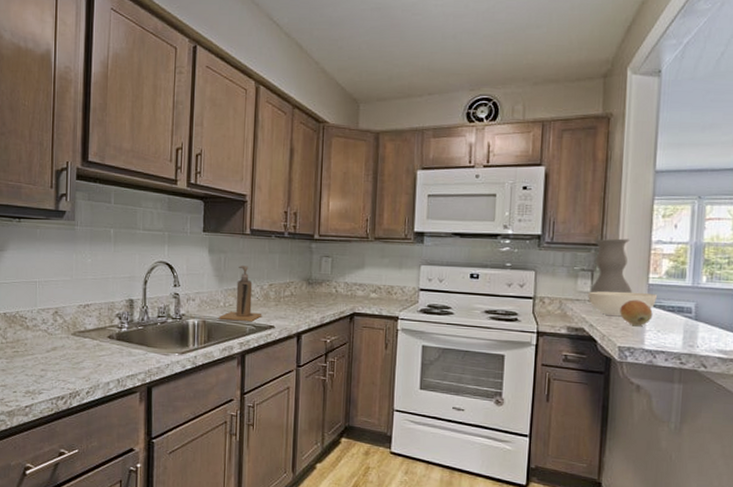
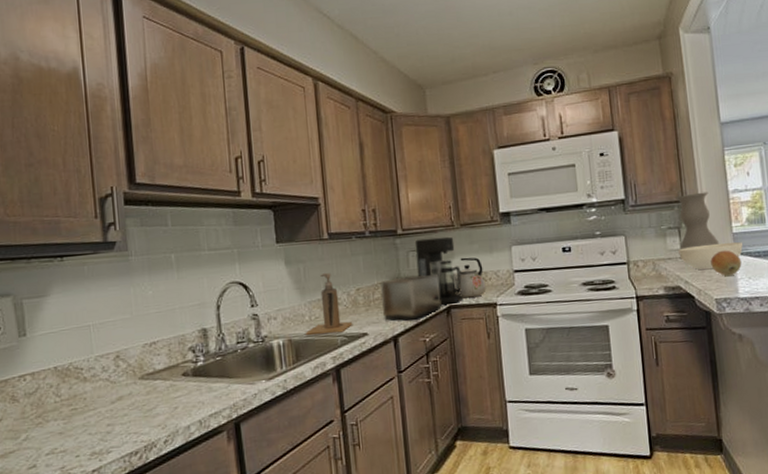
toaster: none [291,279,347,321] -> present [380,274,442,321]
coffee maker: none [327,246,369,312] -> present [414,236,464,306]
kettle: none [361,269,391,309] -> present [453,257,486,299]

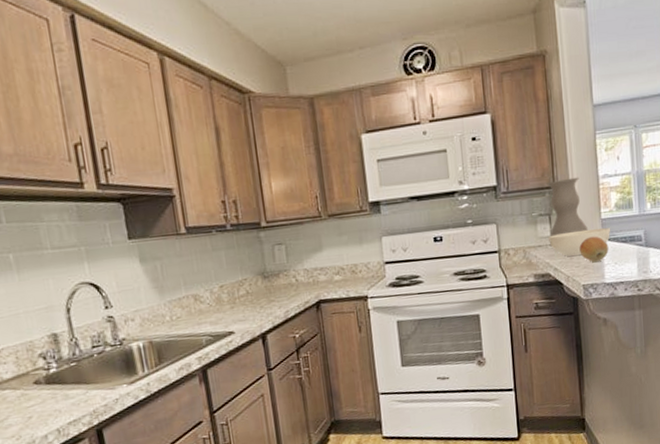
soap dispenser: present [305,273,353,335] -> none [166,270,218,336]
toaster: present [380,274,442,321] -> none [245,268,311,318]
coffee maker: present [414,236,464,306] -> none [280,228,333,300]
kettle: present [453,257,486,299] -> none [322,249,357,293]

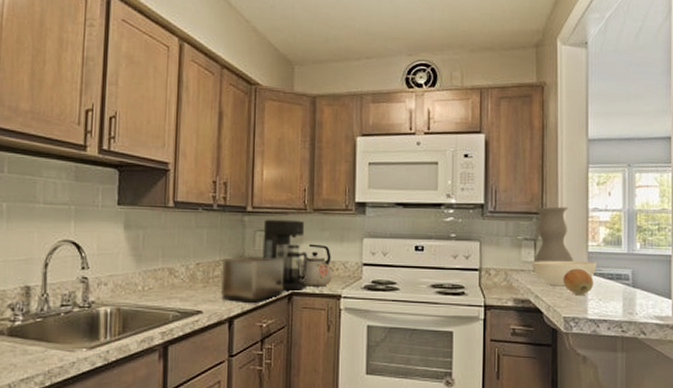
toaster: none [245,268,311,318] -> present [221,256,285,303]
coffee maker: none [280,228,333,300] -> present [262,219,308,292]
kettle: none [322,249,357,293] -> present [300,244,332,287]

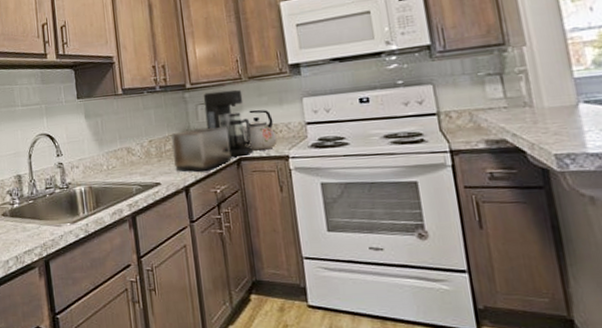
bowl: present [531,260,598,286] -> none [500,88,590,122]
vase: present [533,206,574,263] -> none [493,32,557,98]
fruit: present [563,268,594,295] -> none [545,97,589,128]

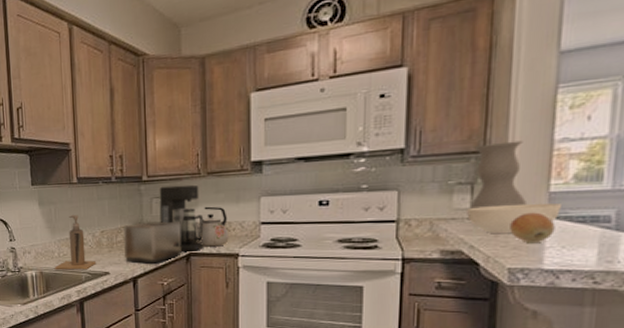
soap dispenser: none [103,126,147,183] -> present [54,215,97,270]
vase: none [493,32,557,98] -> present [469,140,528,209]
bowl: none [500,88,590,122] -> present [465,203,563,235]
fruit: none [545,97,589,128] -> present [509,212,556,242]

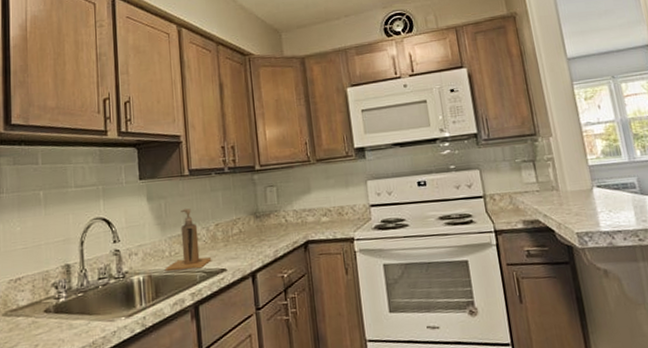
toaster: present [124,221,182,264] -> none [239,209,299,256]
coffee maker: present [159,184,204,253] -> none [272,172,321,241]
kettle: present [196,206,229,247] -> none [310,192,343,234]
bowl: present [465,203,563,235] -> none [533,174,601,204]
vase: present [469,140,528,209] -> none [527,125,577,182]
fruit: present [509,212,556,242] -> none [568,182,601,209]

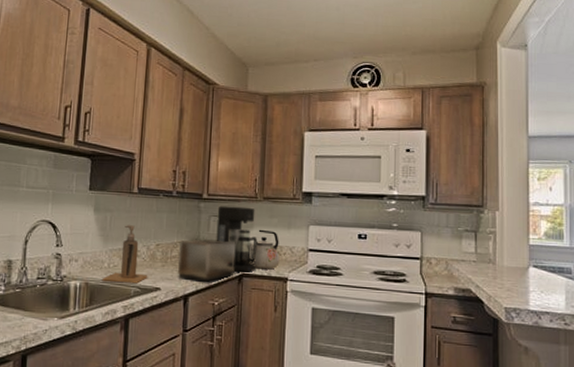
toaster: none [239,209,299,256] -> present [178,239,236,282]
coffee maker: none [272,172,321,241] -> present [216,206,258,273]
kettle: none [310,192,343,234] -> present [250,229,280,270]

